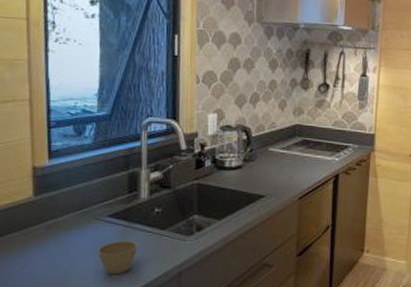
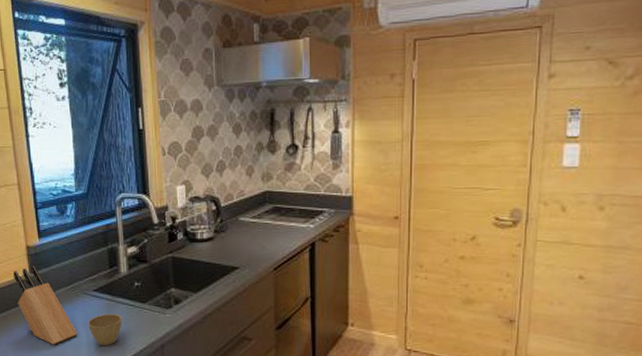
knife block: none [13,187,86,274] -> present [13,265,78,345]

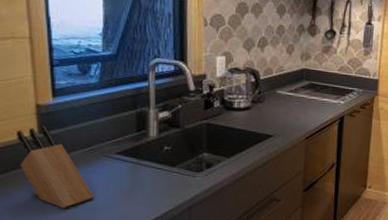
cup: present [88,313,122,346] -> none [108,176,148,209]

